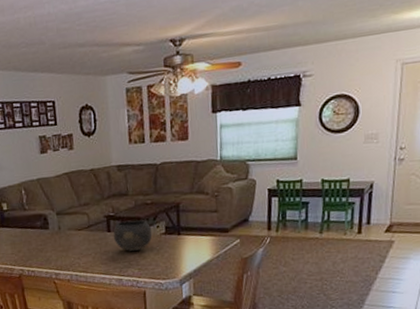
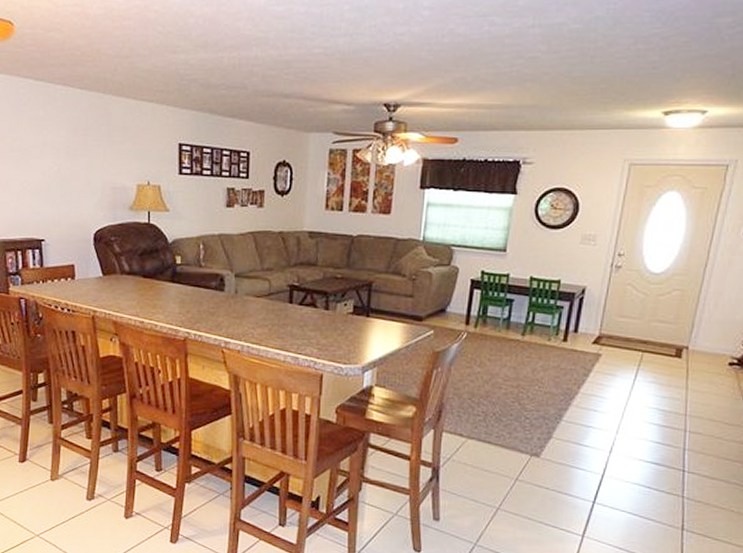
bowl: present [113,220,153,251] -> none [294,293,339,328]

